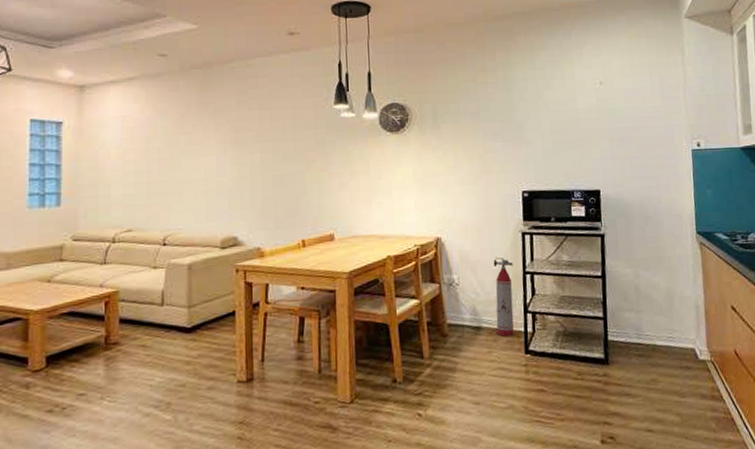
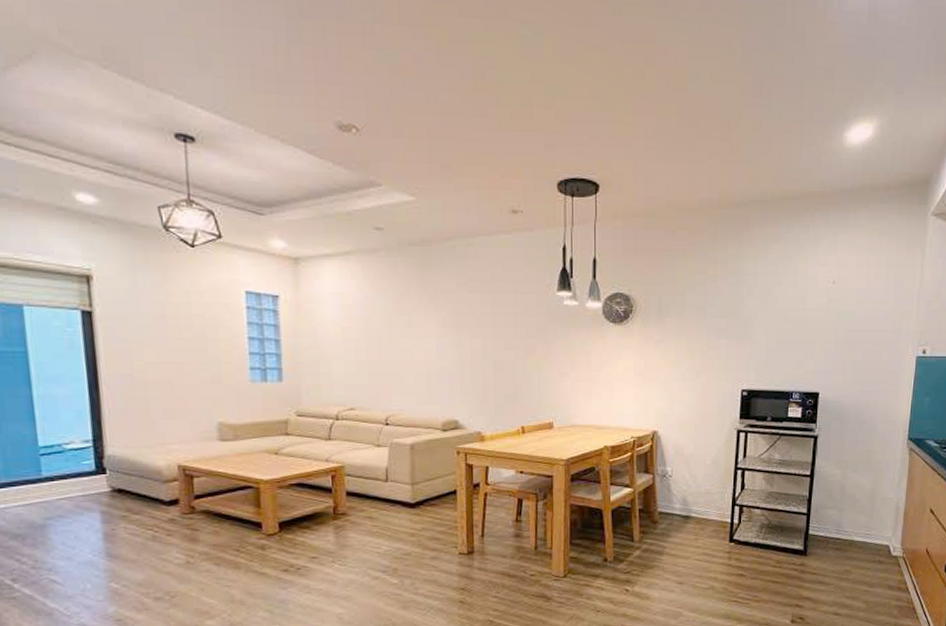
fire extinguisher: present [493,257,514,336] -> none [705,452,727,526]

